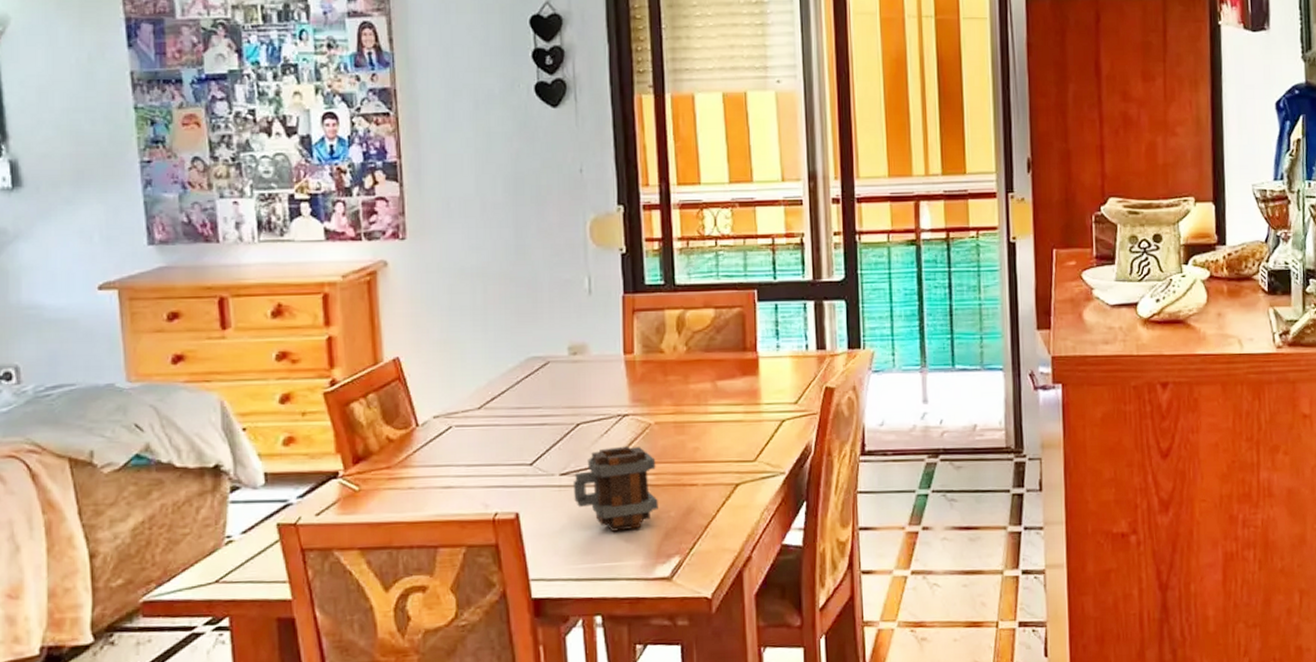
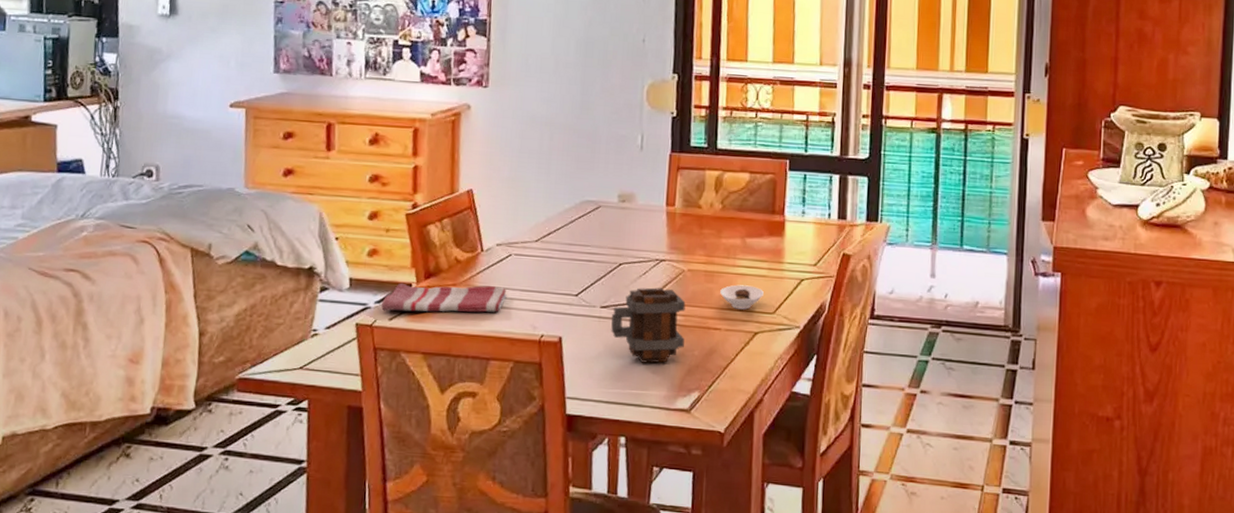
dish towel: none [305,464,451,506] -> present [381,283,507,313]
saucer: none [693,433,742,460] -> present [720,284,764,310]

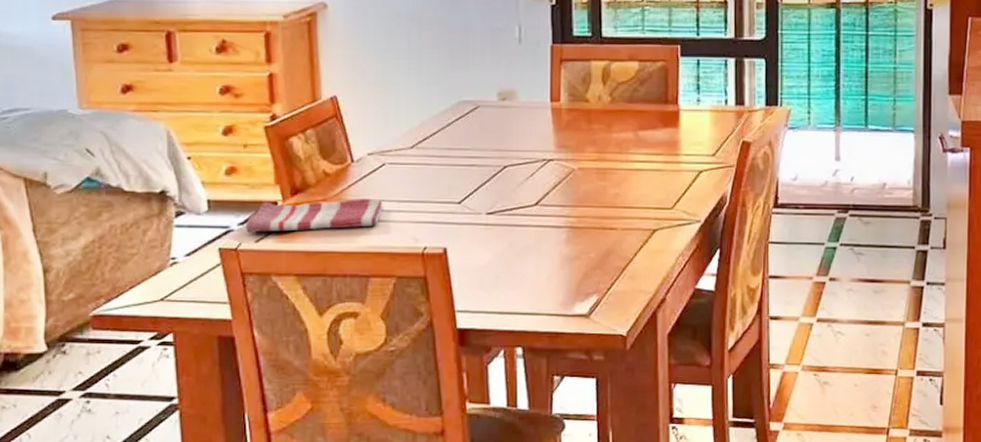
mug: present [611,287,686,363] -> none [498,189,579,269]
saucer: present [720,284,764,310] -> none [614,181,660,206]

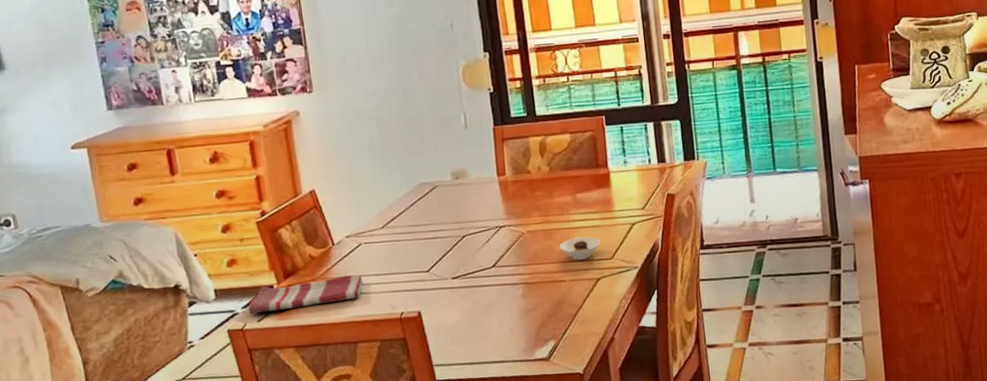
saucer: none [614,181,660,206] -> present [560,236,600,260]

